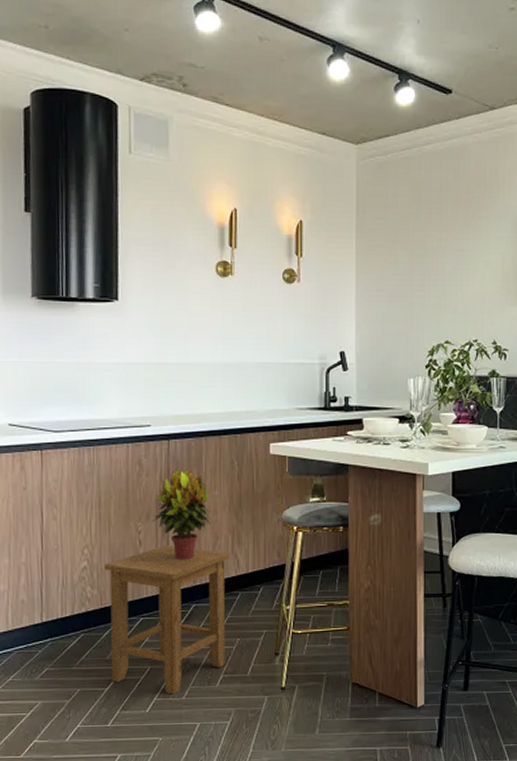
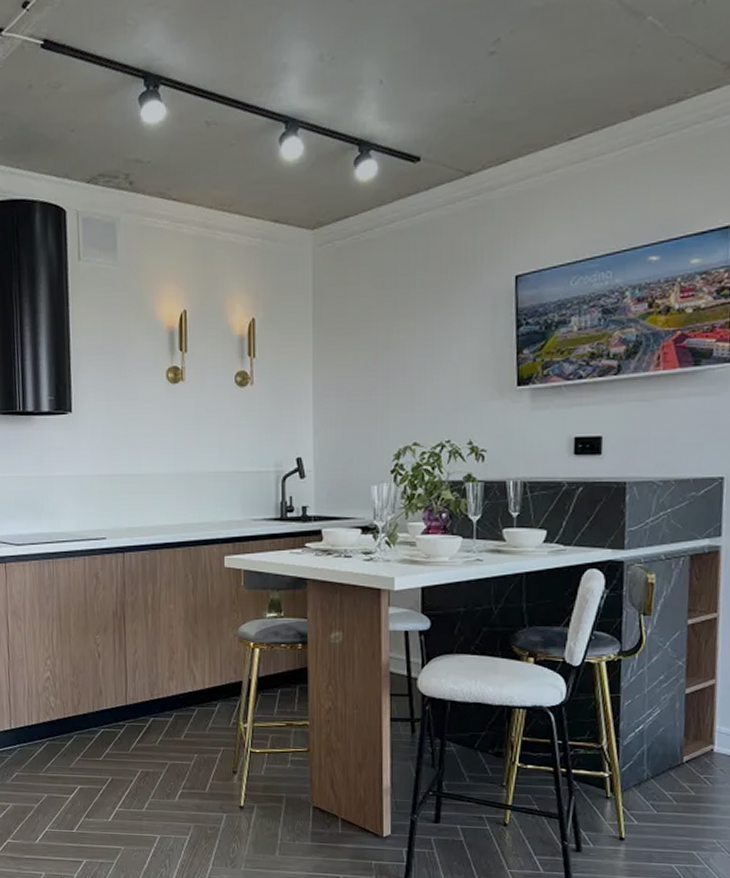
stool: present [103,545,231,695] -> none [65,658,187,806]
potted plant: present [152,469,212,560] -> none [110,582,168,674]

